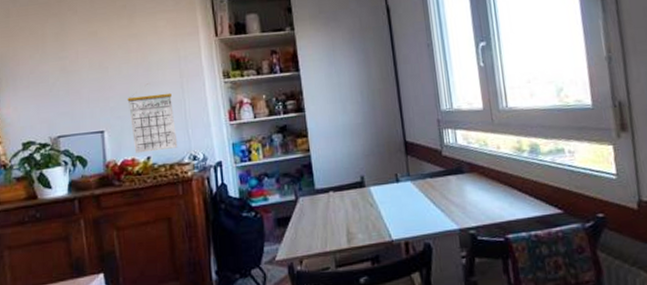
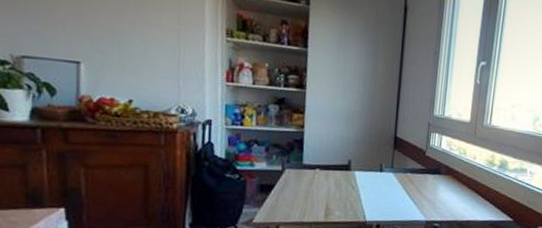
calendar: present [127,83,178,153] -> none [112,22,166,97]

